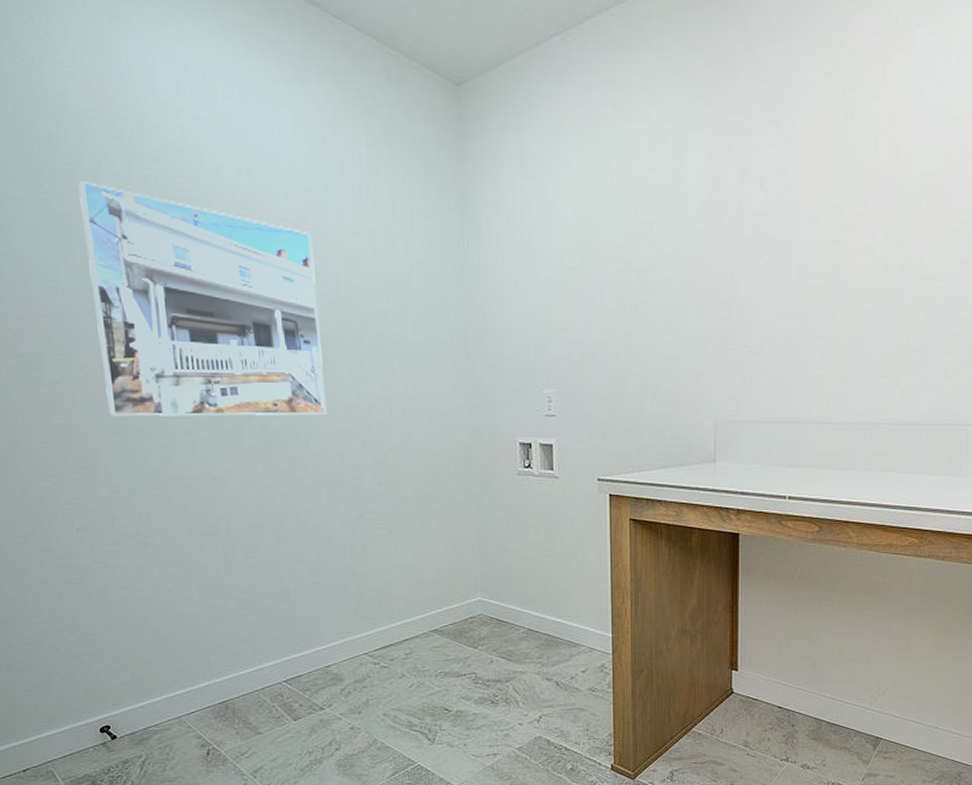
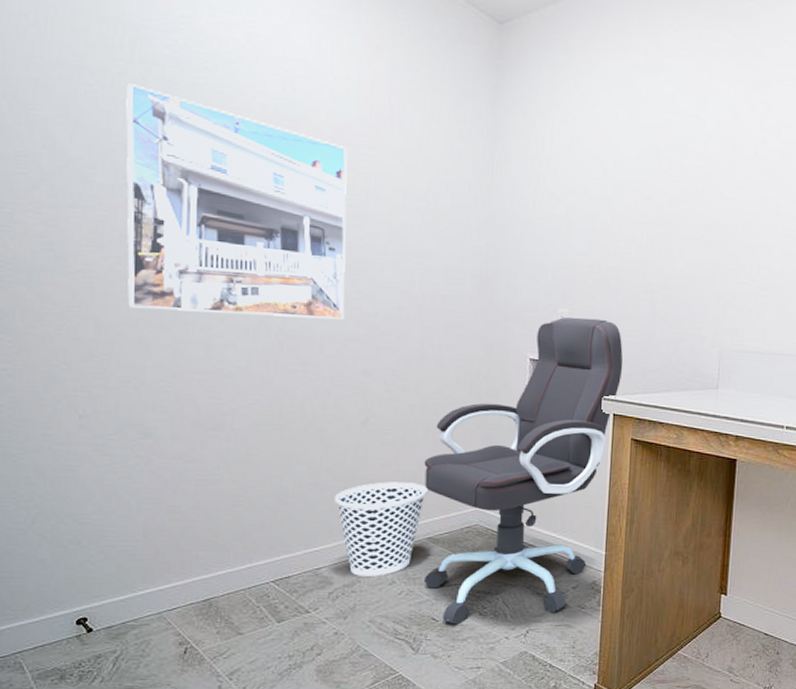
wastebasket: none [337,576,428,672] -> present [335,482,427,577]
office chair: none [422,396,616,714] -> present [424,317,624,625]

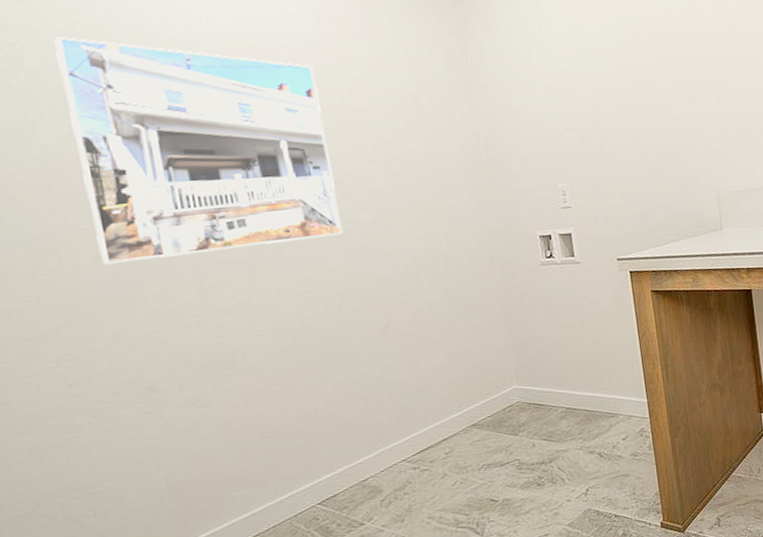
wastebasket: present [335,482,427,577] -> none [368,376,463,478]
office chair: present [424,317,624,625] -> none [453,186,632,501]

